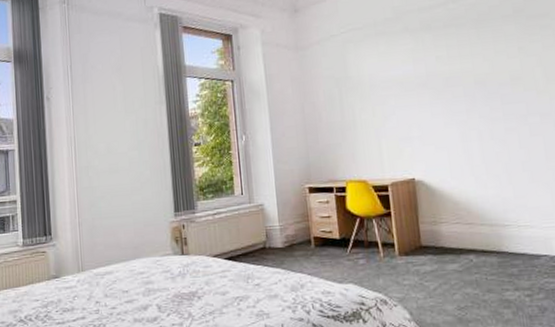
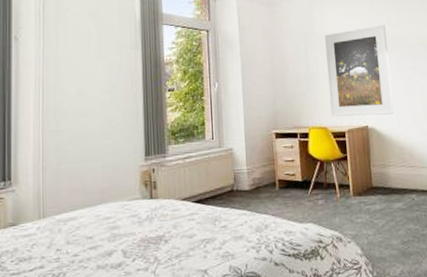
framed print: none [361,63,446,169] -> present [325,25,394,117]

